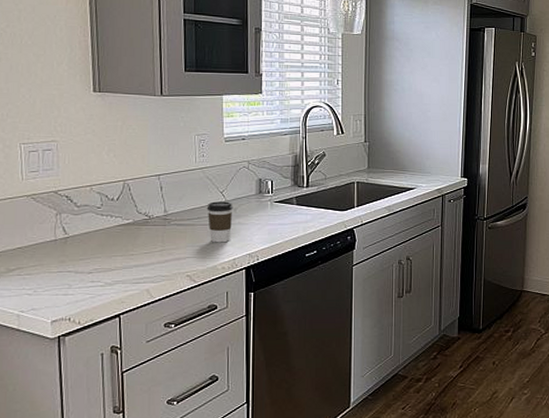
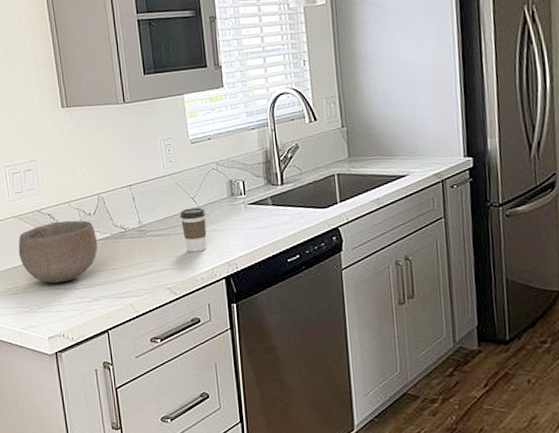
bowl: none [26,204,118,266] -> present [18,220,98,284]

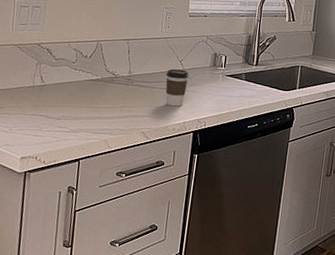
bowl: present [18,220,98,284] -> none [9,56,88,111]

